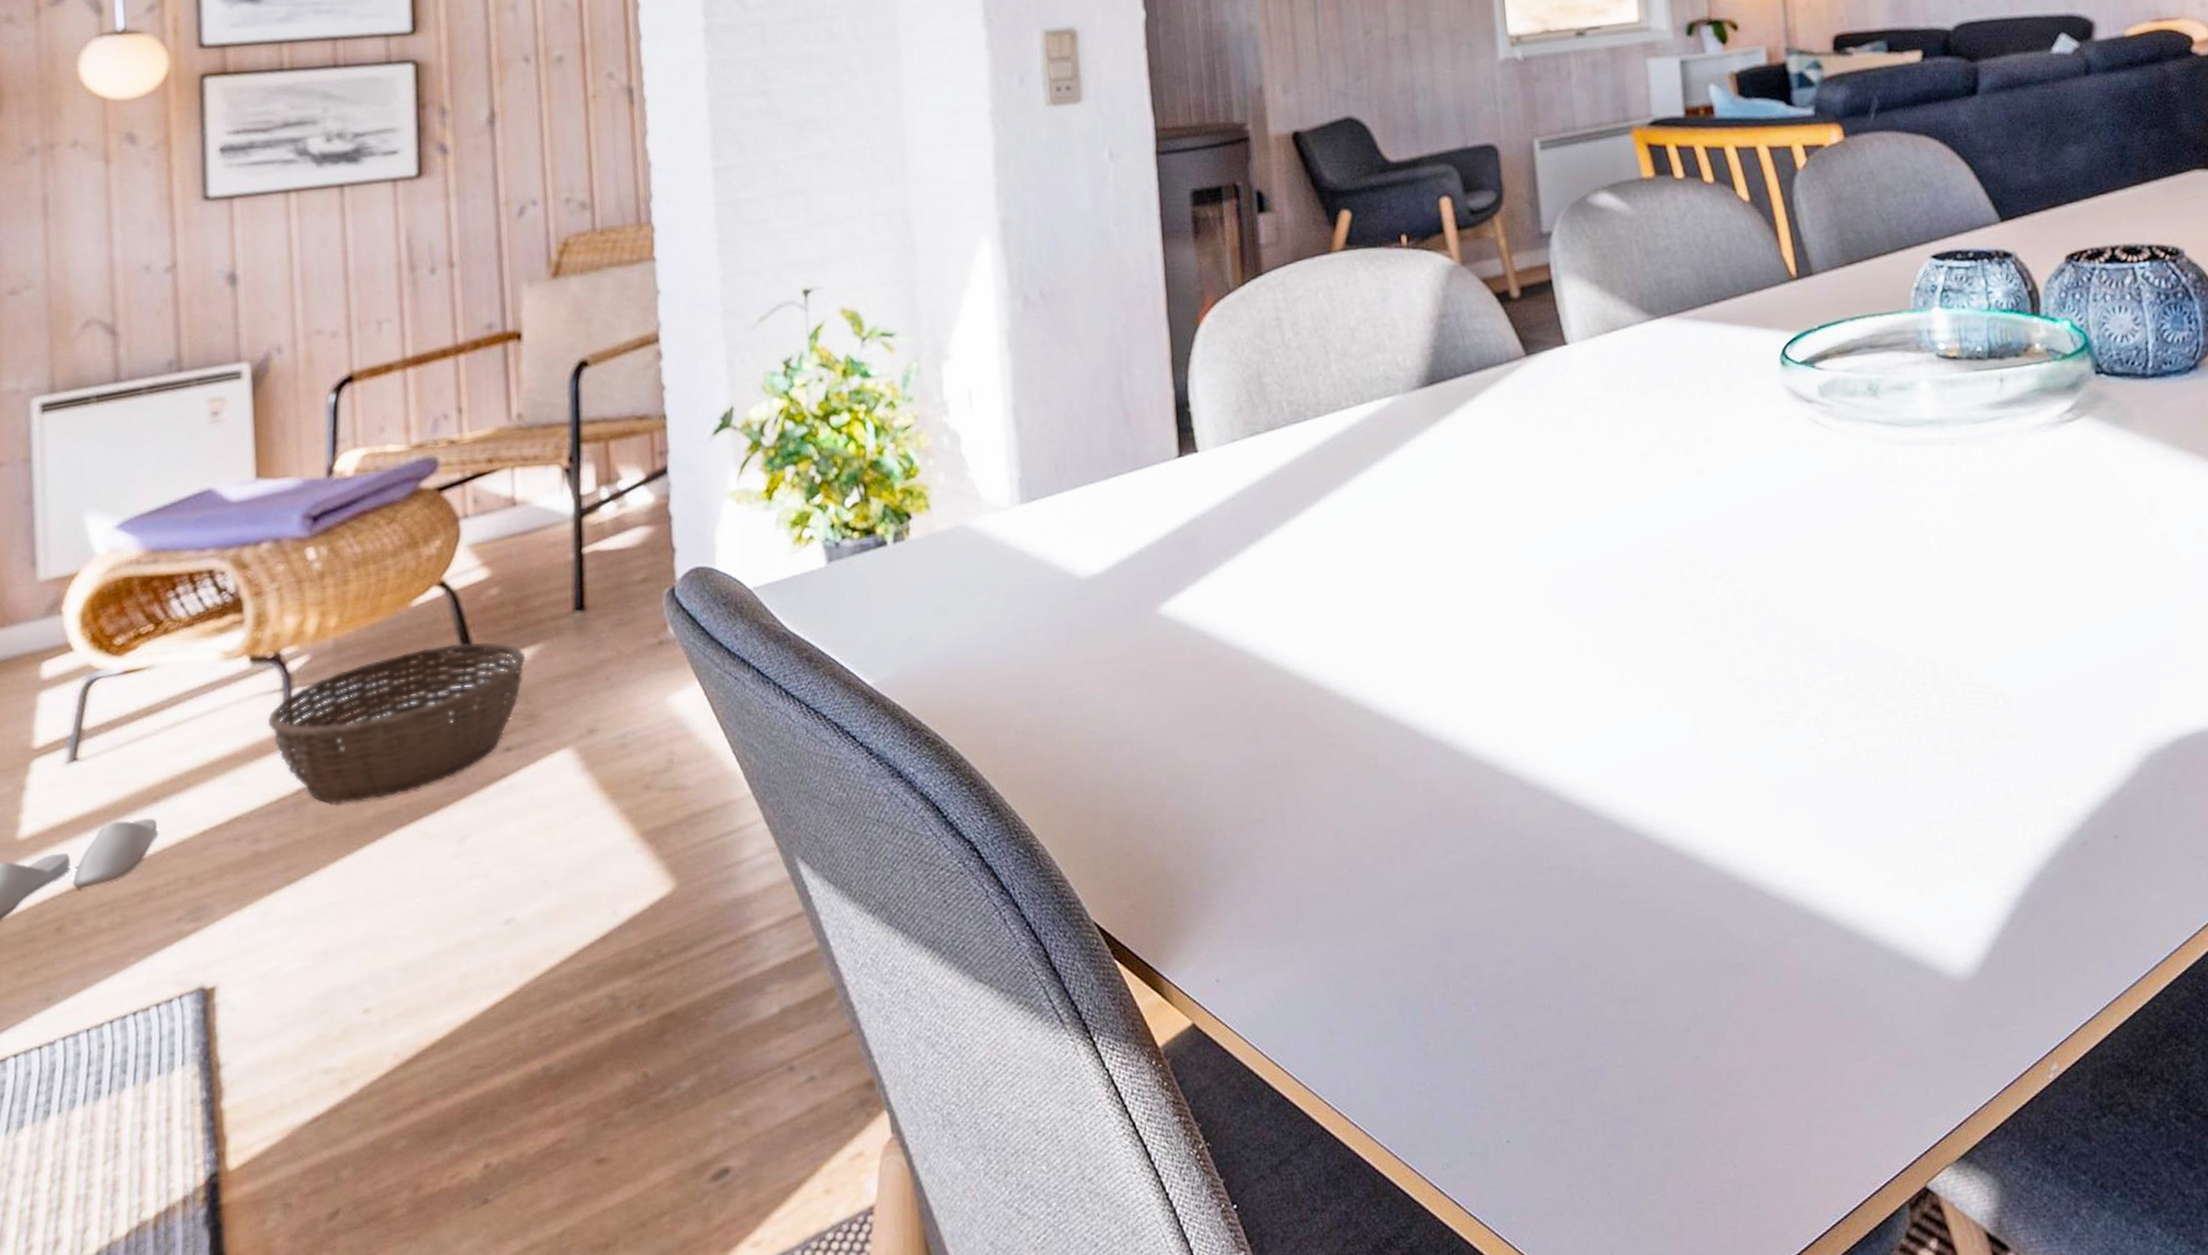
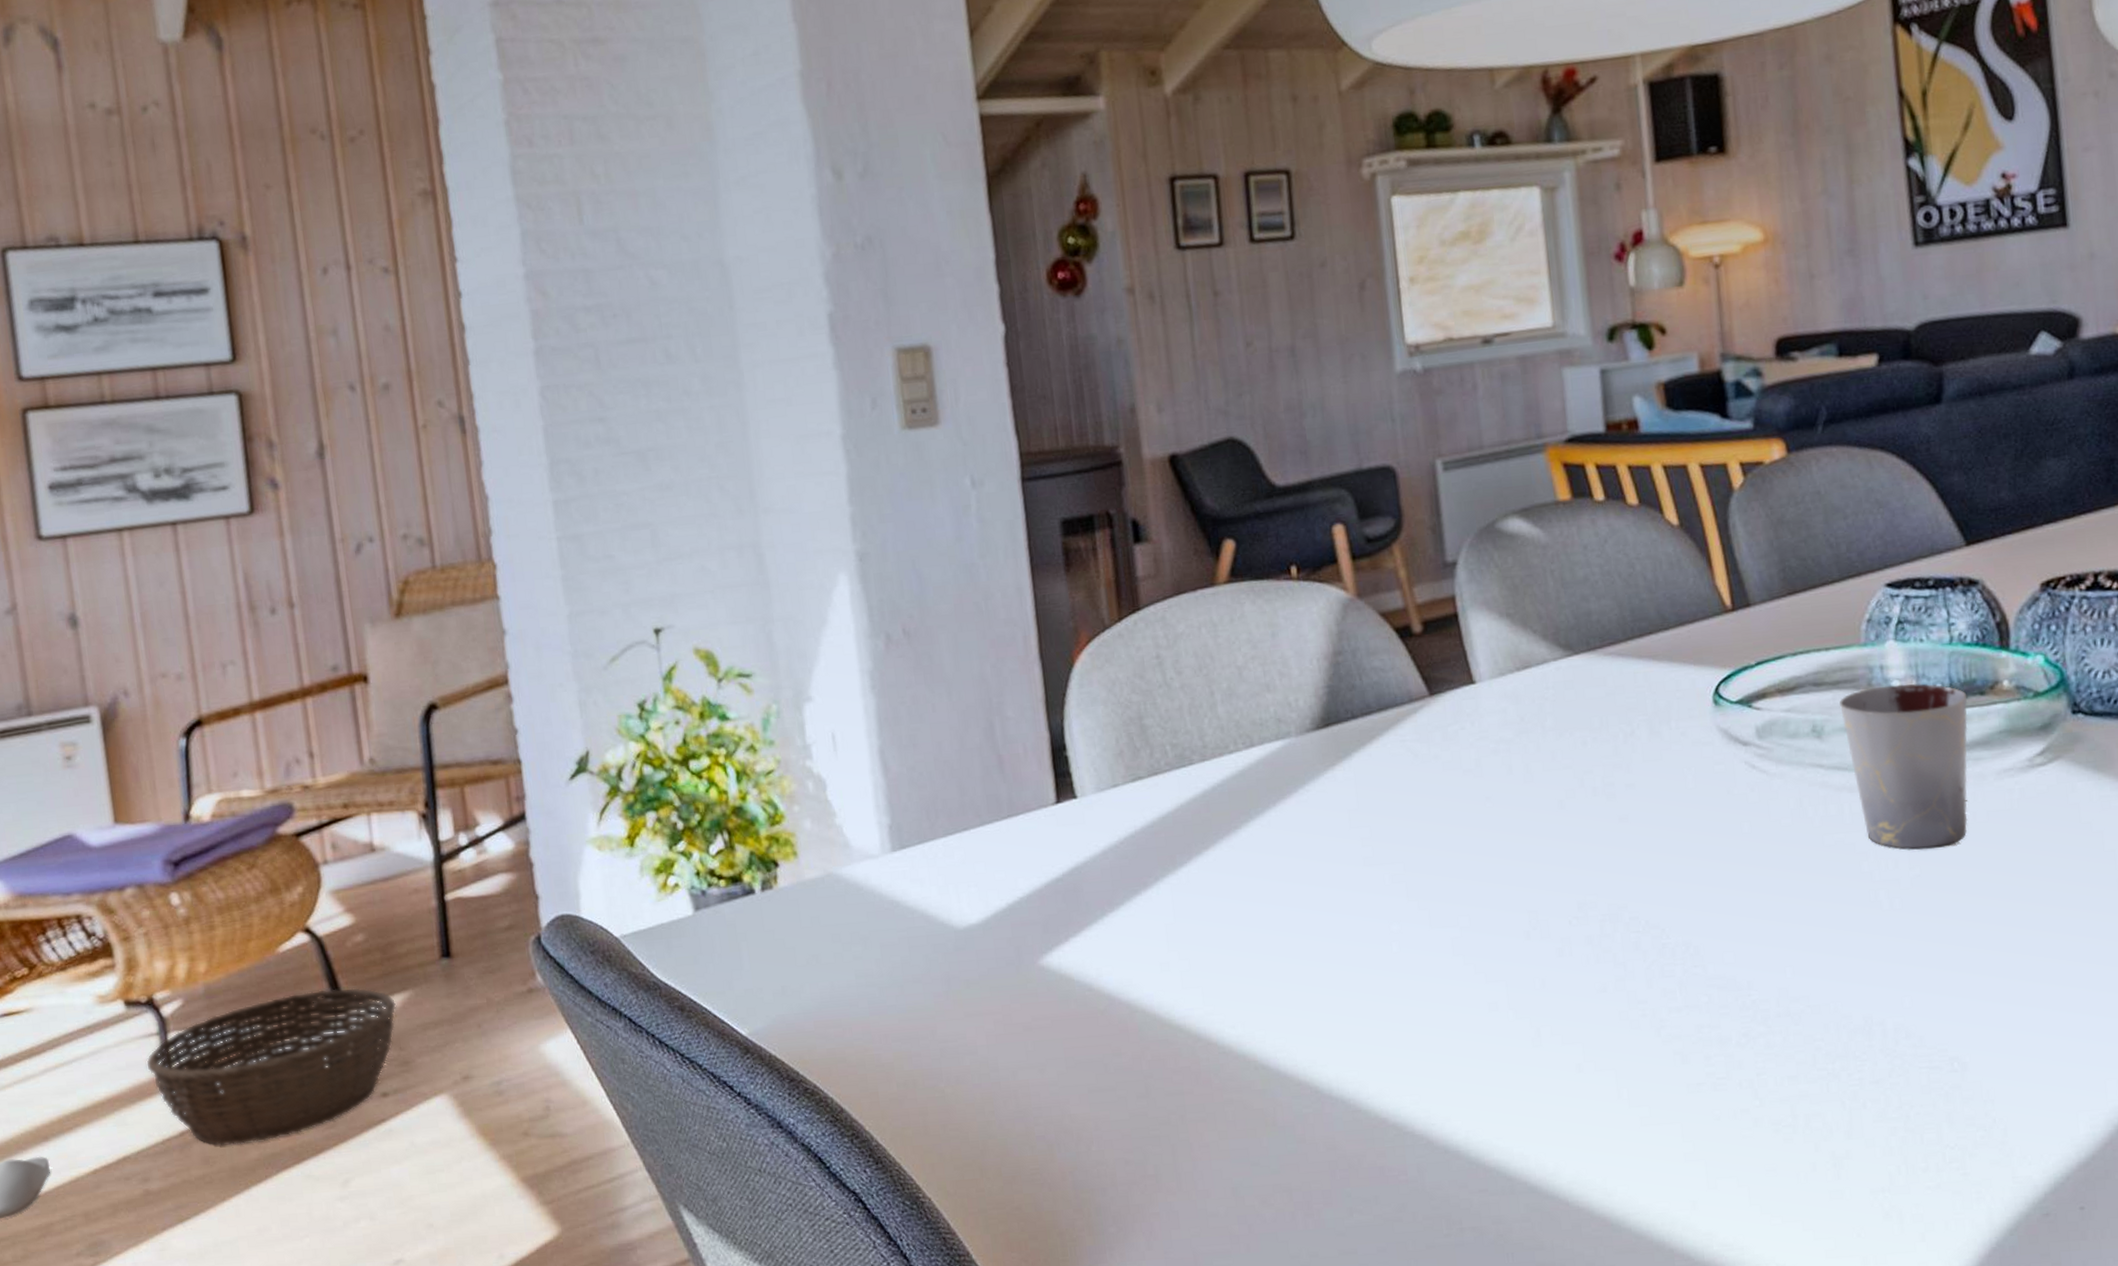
cup: none [1892,346,2007,500] -> present [1839,683,1968,851]

